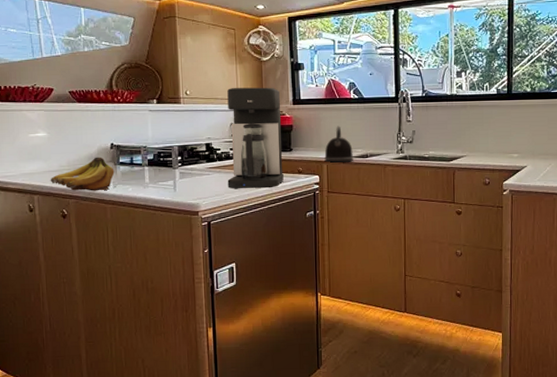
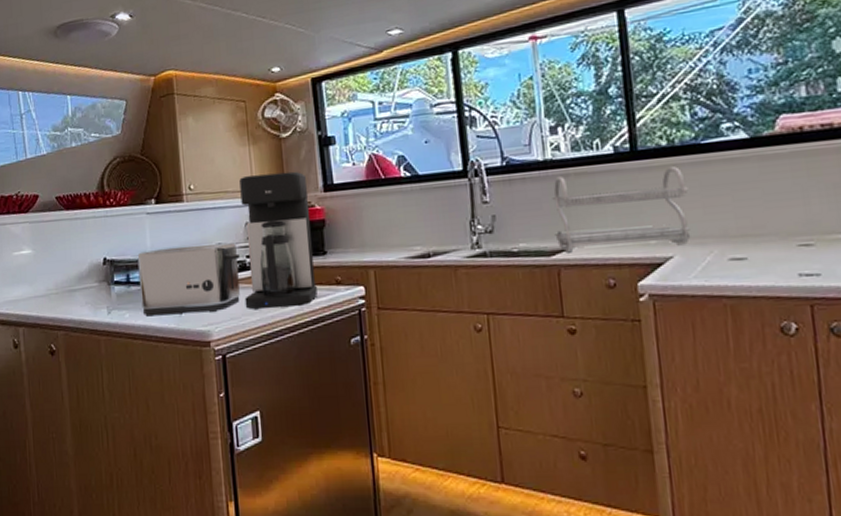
fruit: present [50,157,115,191] -> none [36,275,109,320]
toaster: none [140,138,225,191] -> present [137,243,240,317]
kettle: present [324,126,354,163] -> none [370,216,411,268]
dish rack: none [453,105,541,160] -> present [552,165,691,253]

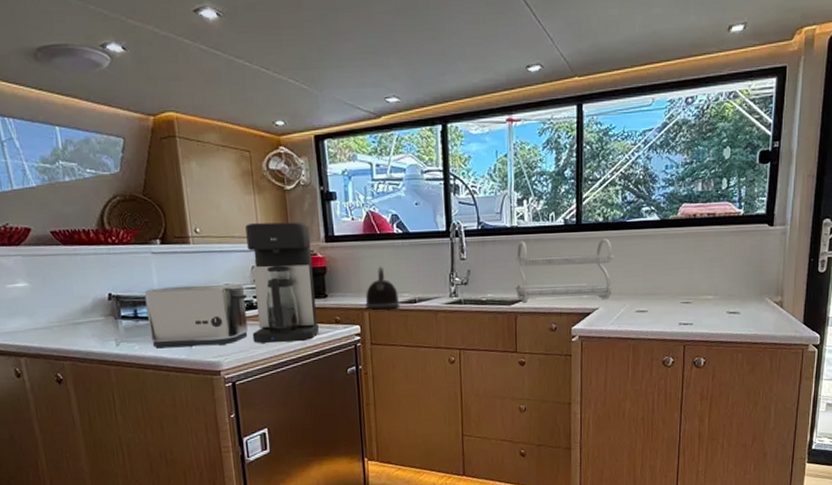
kettle: none [370,216,411,268] -> present [365,266,400,310]

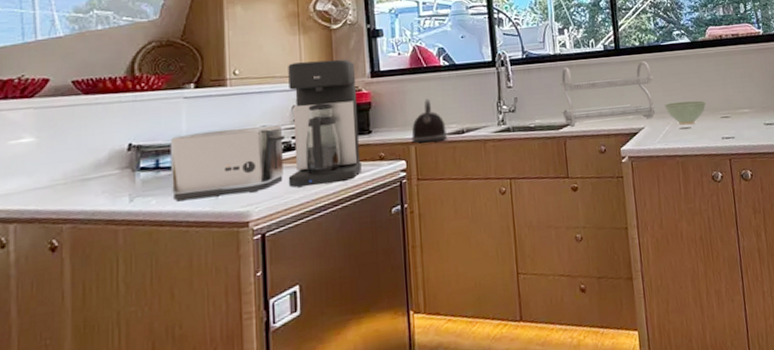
bowl: none [622,283,668,308] -> present [664,100,707,125]

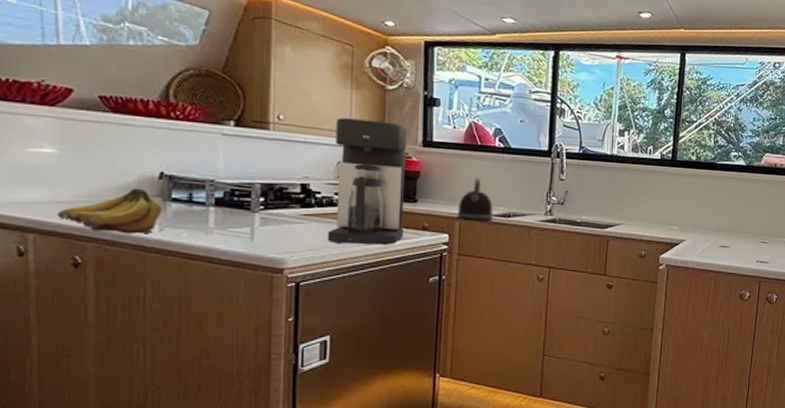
fruit: none [35,162,132,213] -> present [57,188,163,235]
toaster: present [170,125,285,202] -> none [204,172,327,243]
dish rack: present [560,60,656,127] -> none [609,168,704,233]
bowl: present [664,100,707,125] -> none [709,220,749,244]

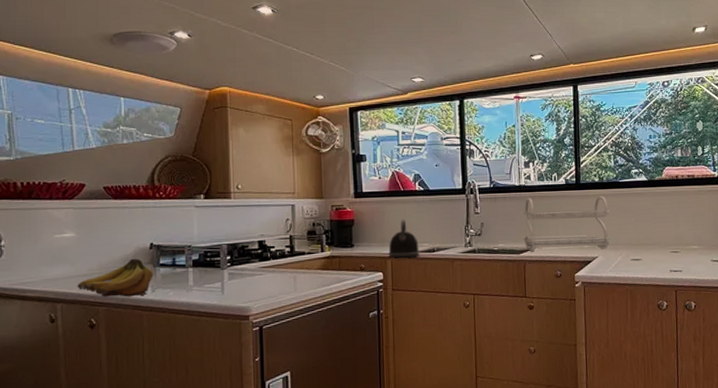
coffee maker: present [327,118,407,246] -> none [282,180,344,290]
dish rack: none [609,168,704,233] -> present [523,195,610,252]

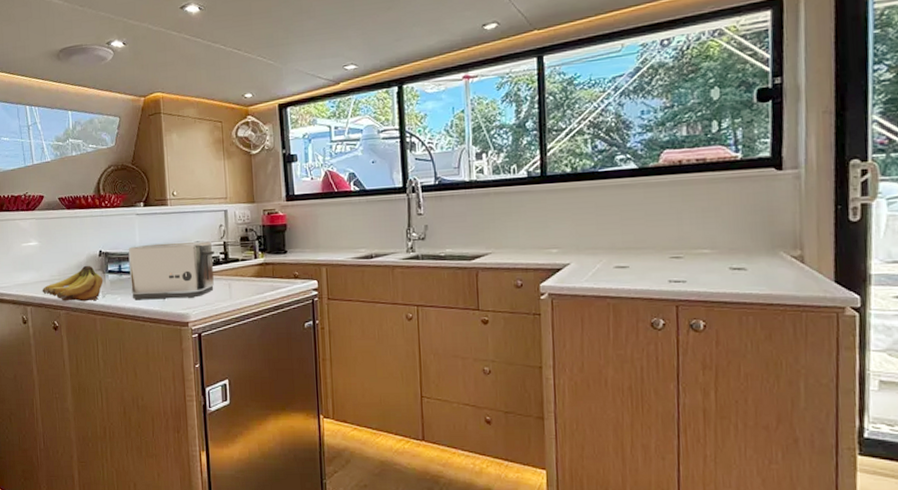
toaster: none [184,235,280,295] -> present [128,241,214,301]
kettle: present [388,219,420,258] -> none [323,223,357,265]
dish rack: present [523,195,610,252] -> none [475,189,586,258]

